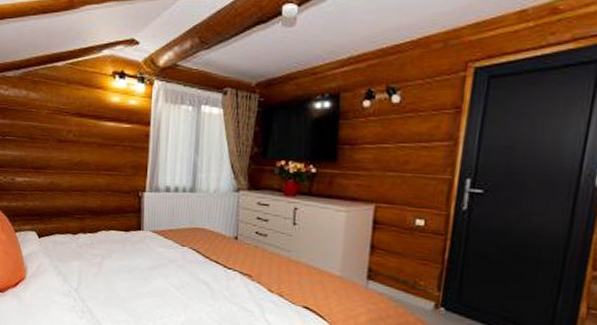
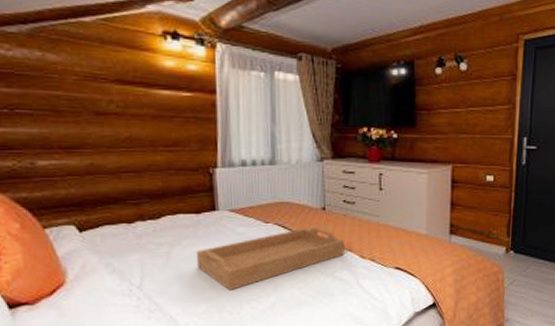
serving tray: none [122,254,254,305] -> present [195,227,344,290]

